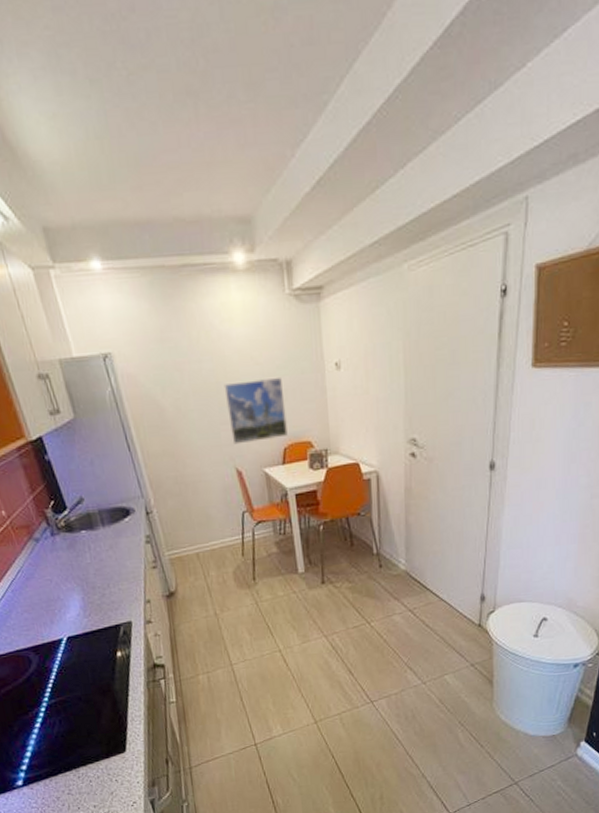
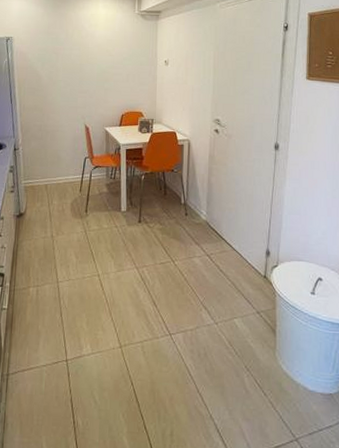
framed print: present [223,376,288,445] -> none [85,65,127,108]

